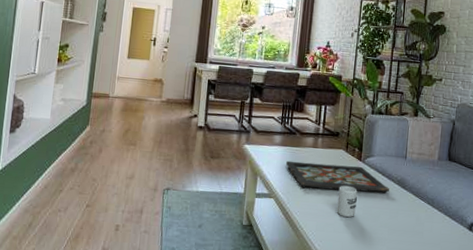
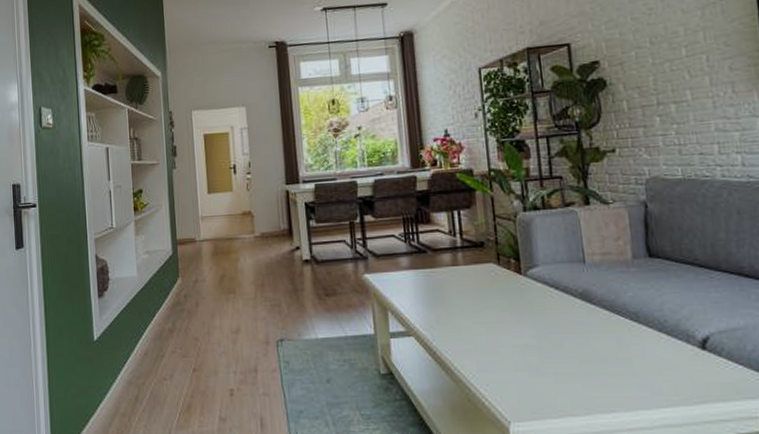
decorative tray: present [285,160,389,194] -> none [420,281,569,319]
cup: present [336,185,358,218] -> none [497,308,528,351]

